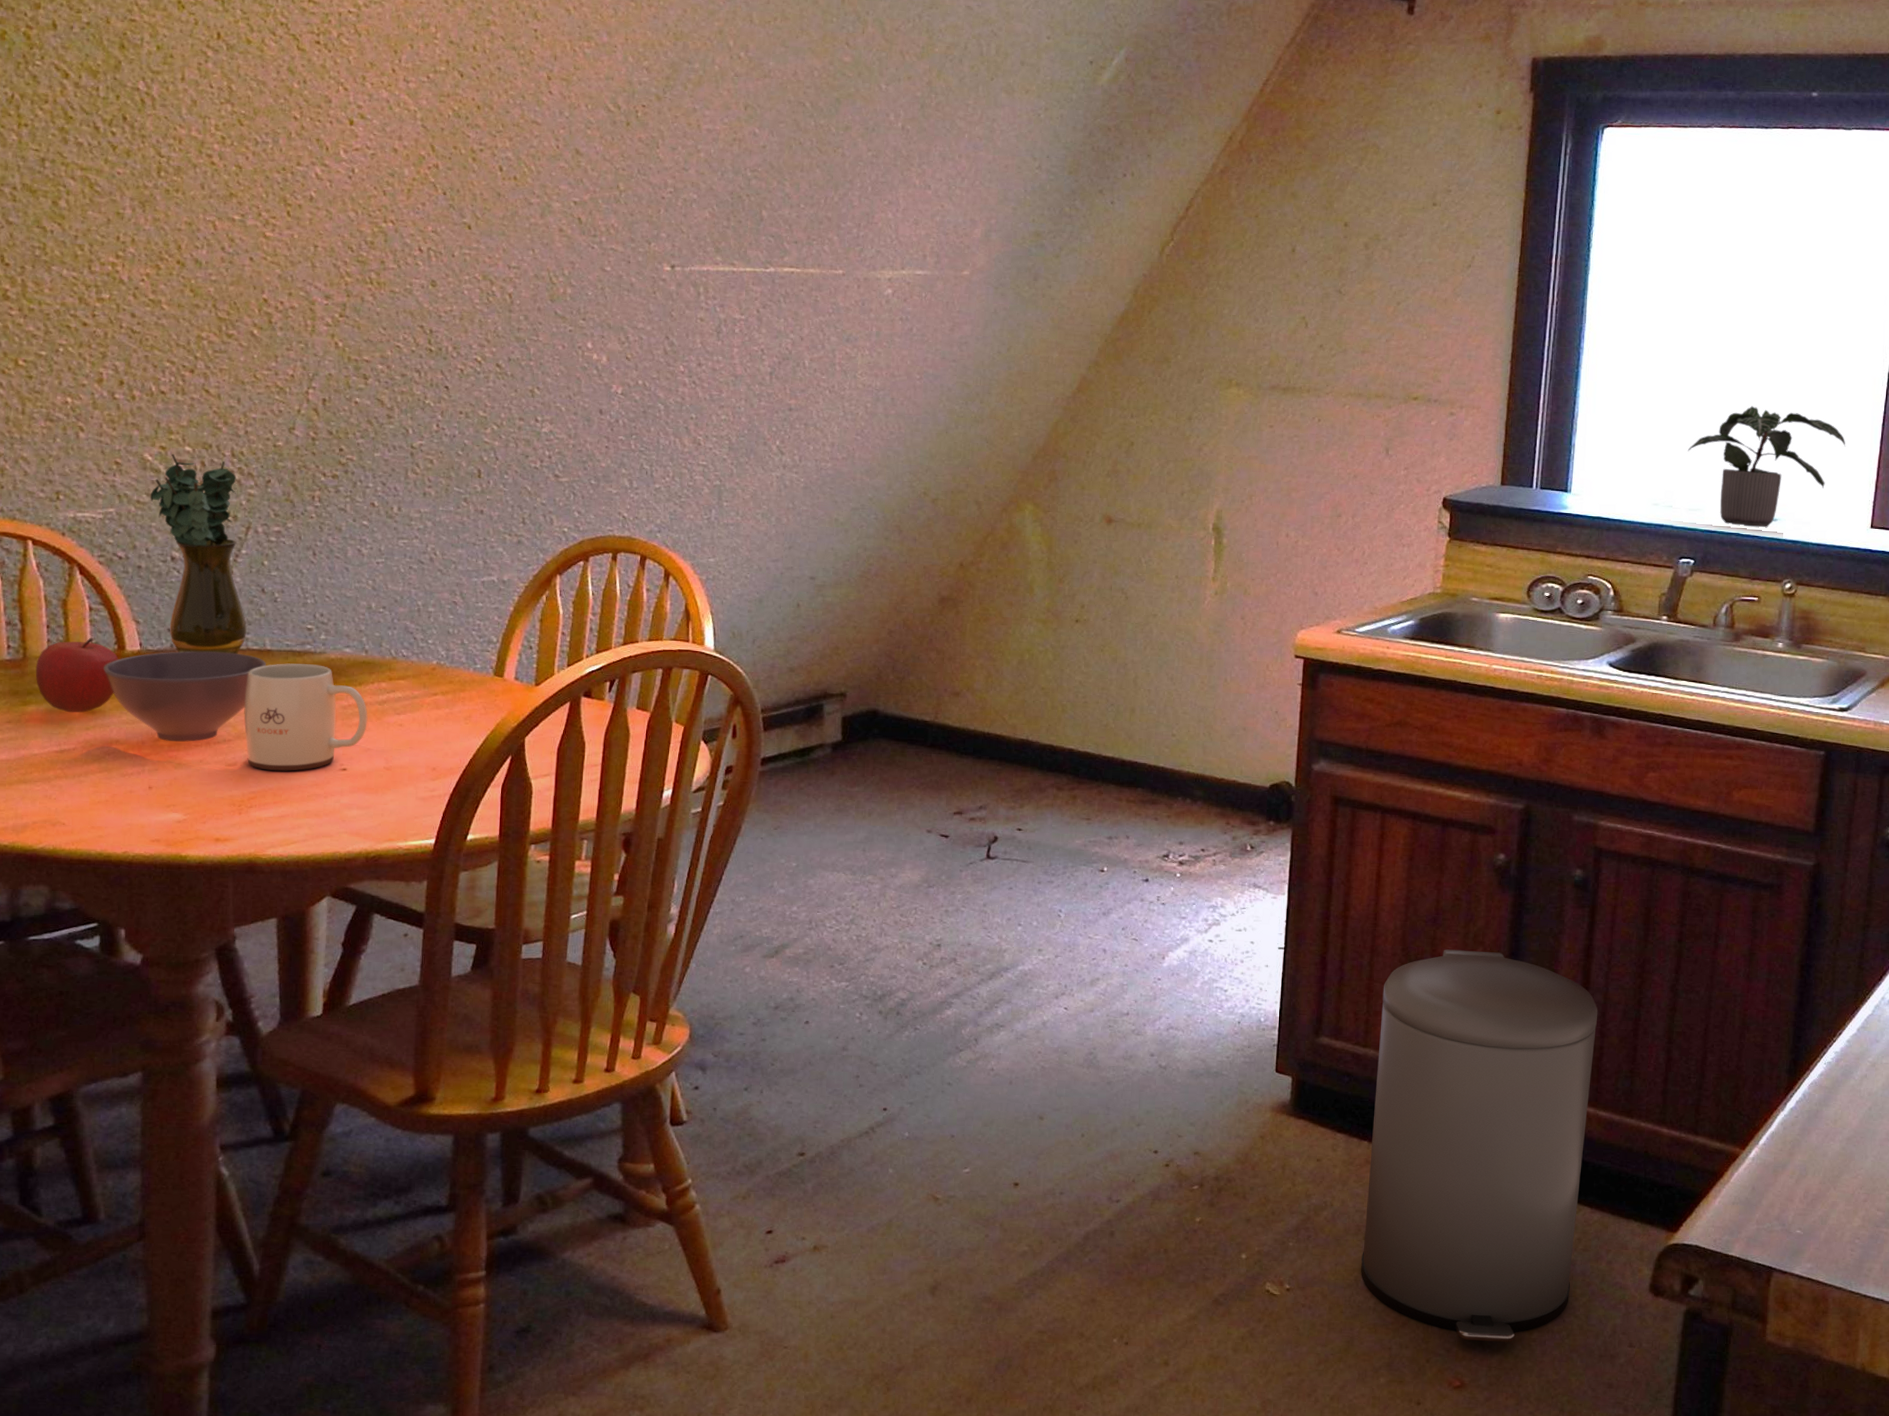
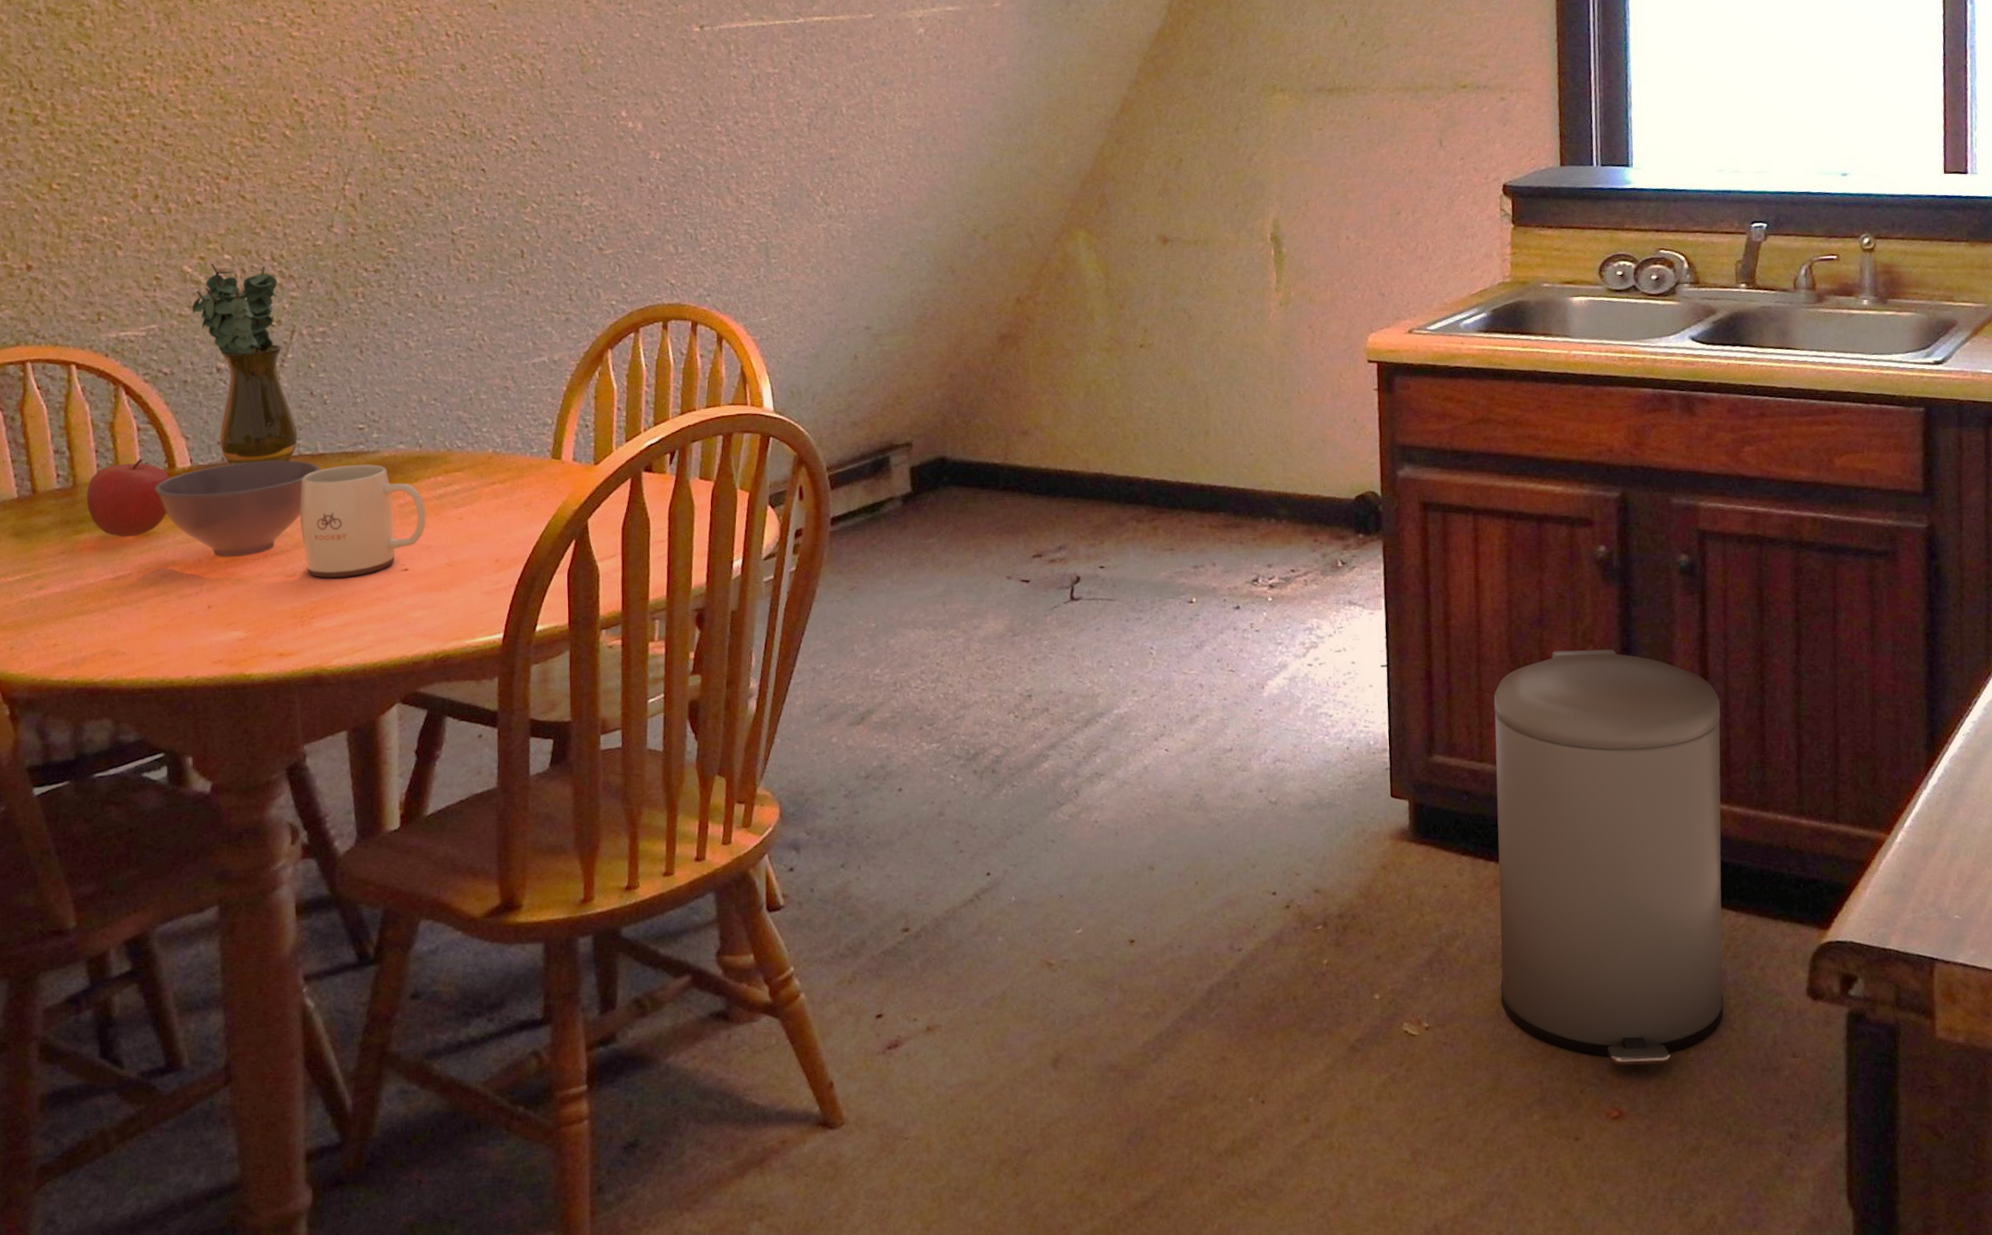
potted plant: present [1687,406,1846,528] -> none [1747,61,1909,185]

